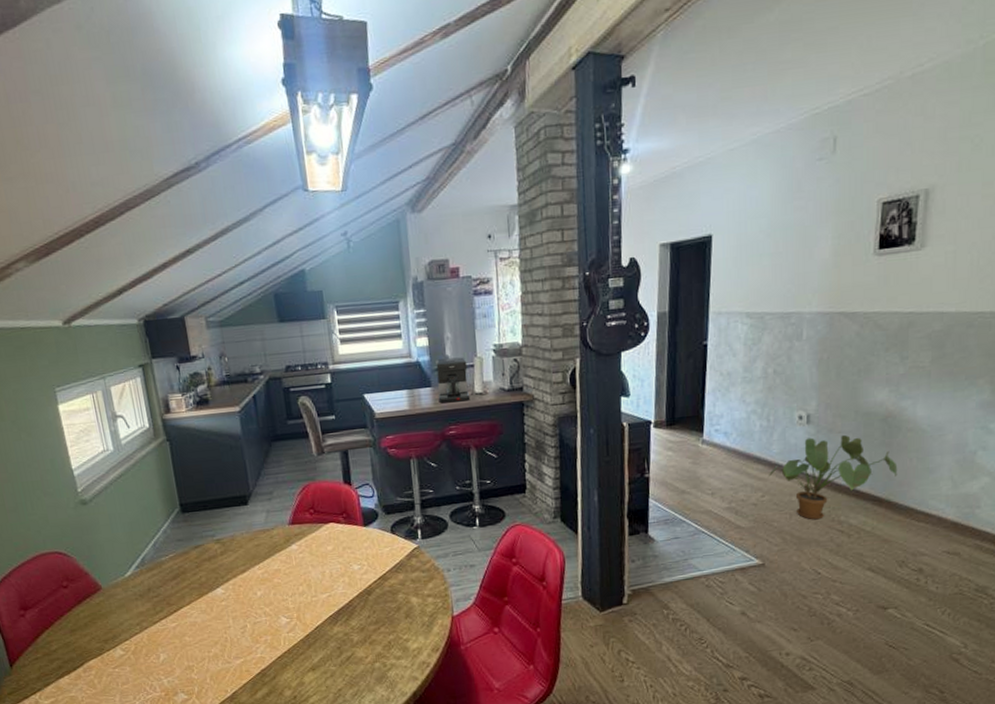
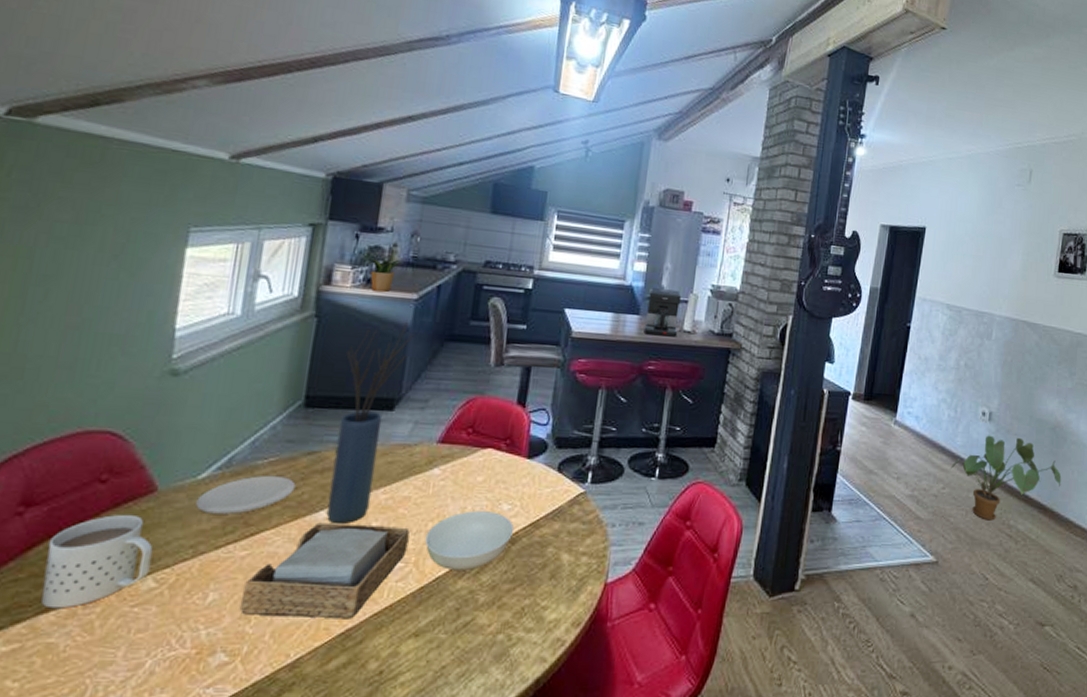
mug: none [47,607,117,675] -> present [40,514,154,609]
plate: none [130,566,195,600] -> present [196,475,296,514]
napkin holder: none [181,592,289,667] -> present [239,522,410,619]
potted plant: none [190,381,220,412] -> present [365,258,403,293]
vase: none [199,432,252,596] -> present [326,322,414,523]
bowl: none [299,572,368,620] -> present [425,511,515,570]

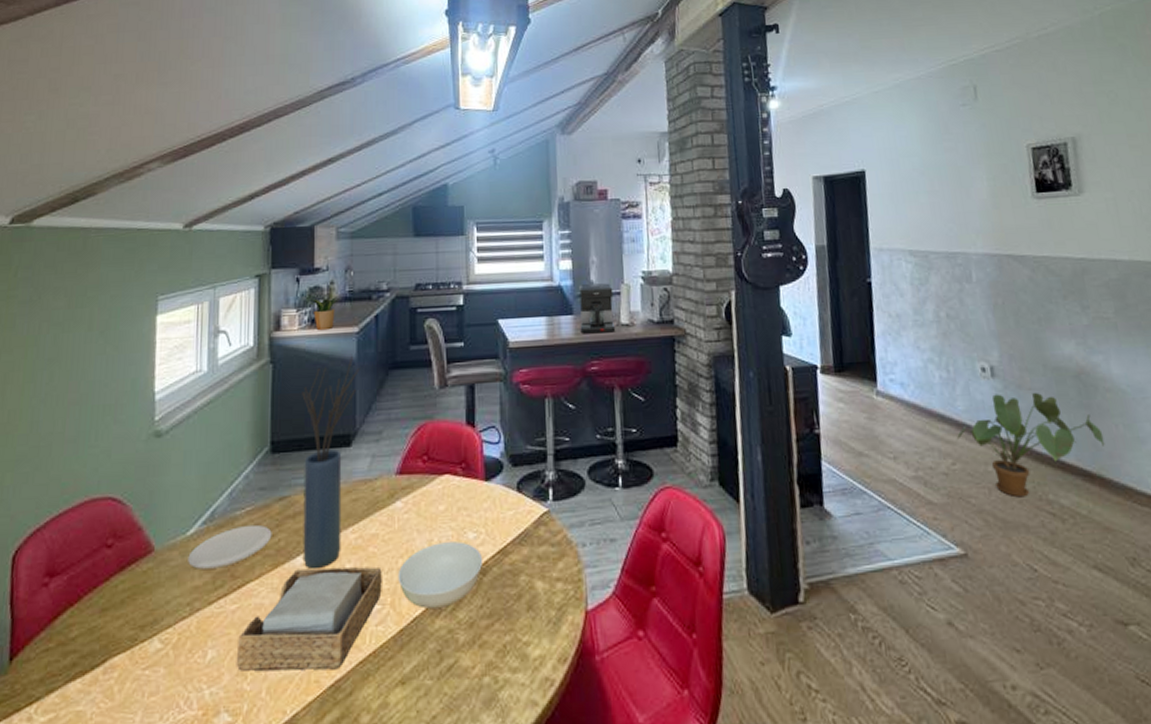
mug: present [40,514,154,609] -> none [68,576,156,676]

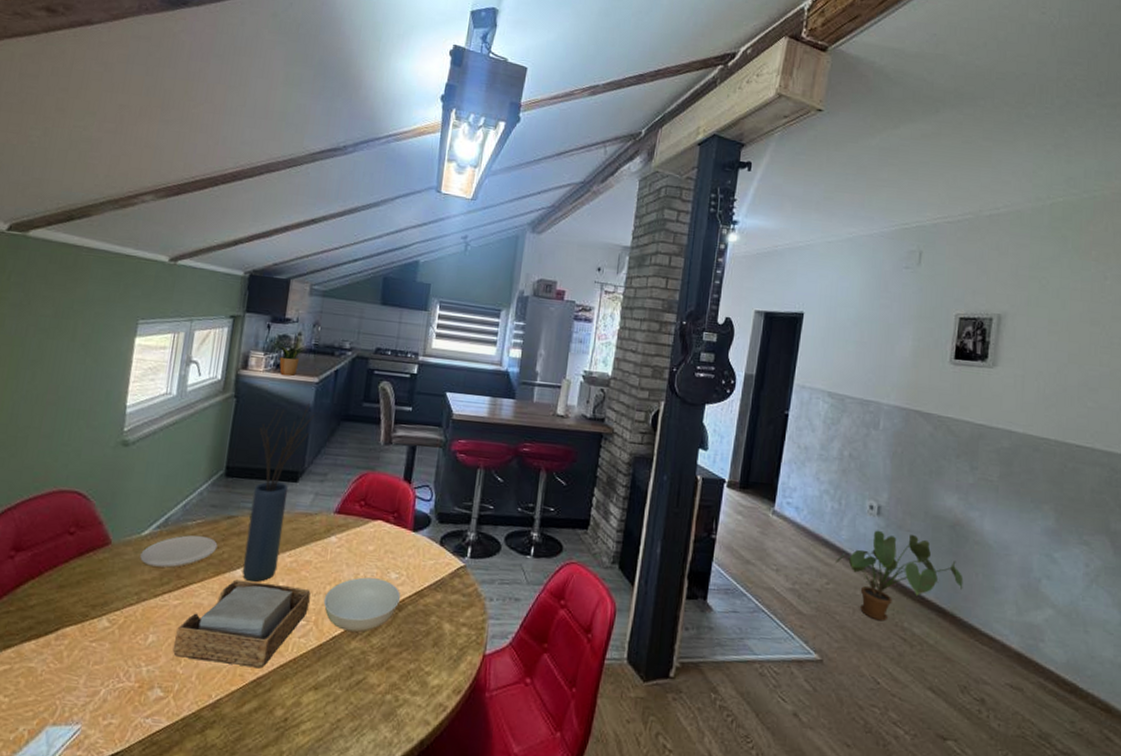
coffee maker: present [579,283,616,334] -> none [519,373,555,421]

